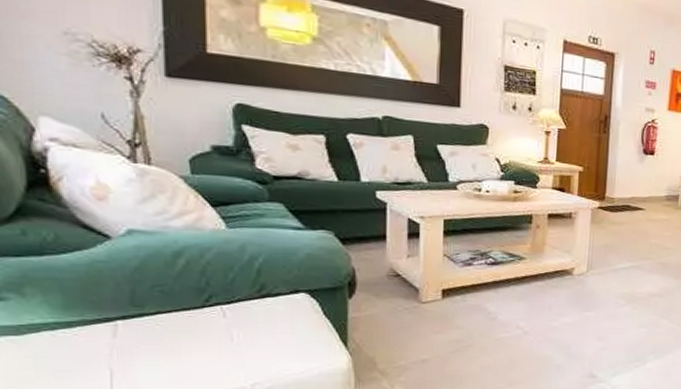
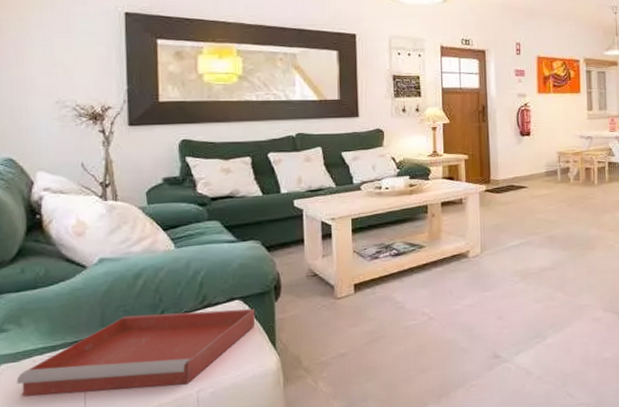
tray: none [20,297,324,376] -> present [16,309,256,397]

